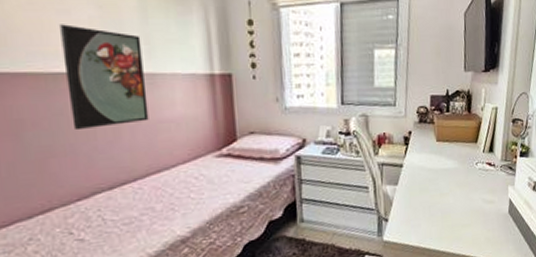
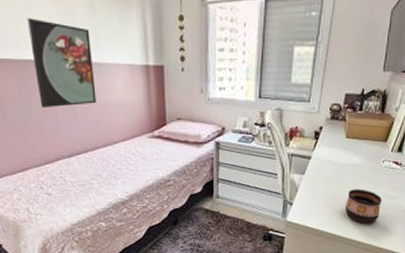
cup: none [444,195,481,234] -> present [345,189,382,224]

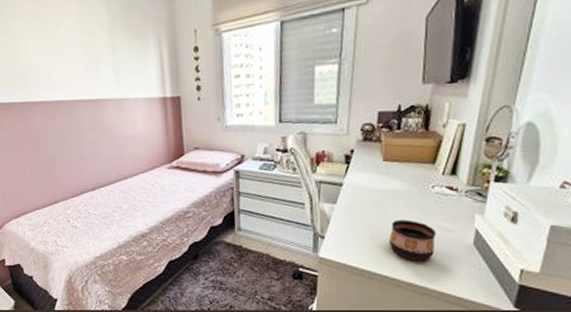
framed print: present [26,18,97,109] -> none [58,63,118,145]

